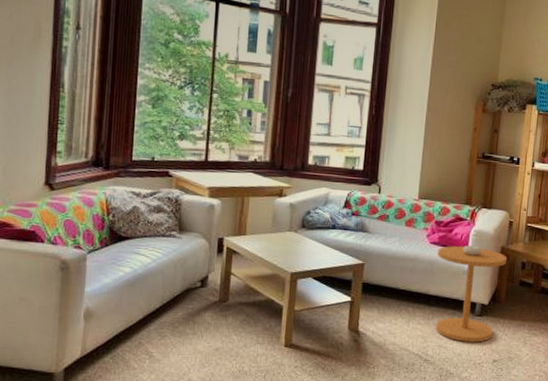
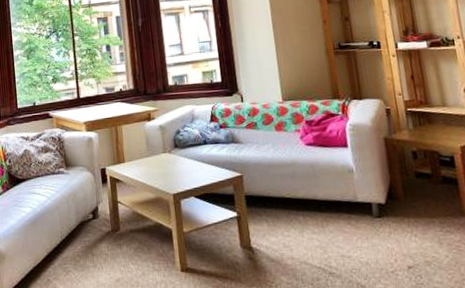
side table: present [436,245,507,343] -> none [315,140,400,249]

